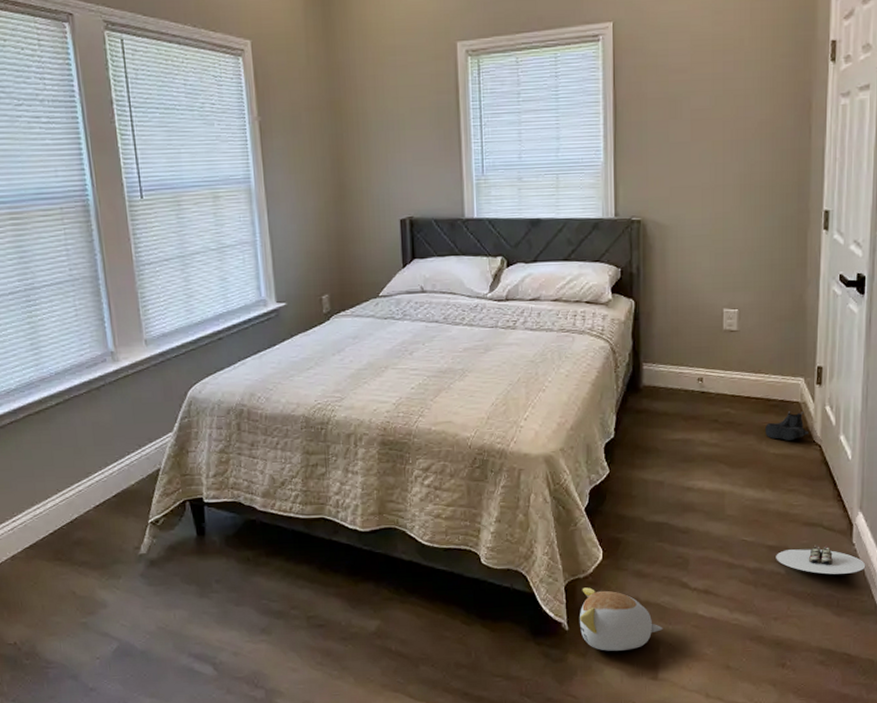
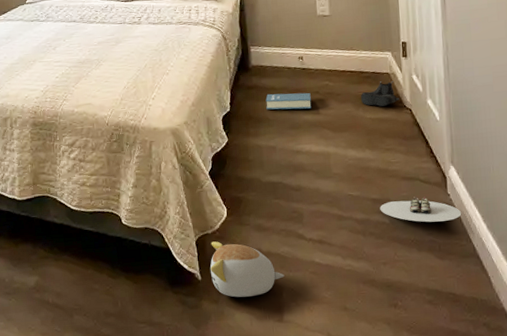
book: none [656,419,708,440] -> present [265,92,312,110]

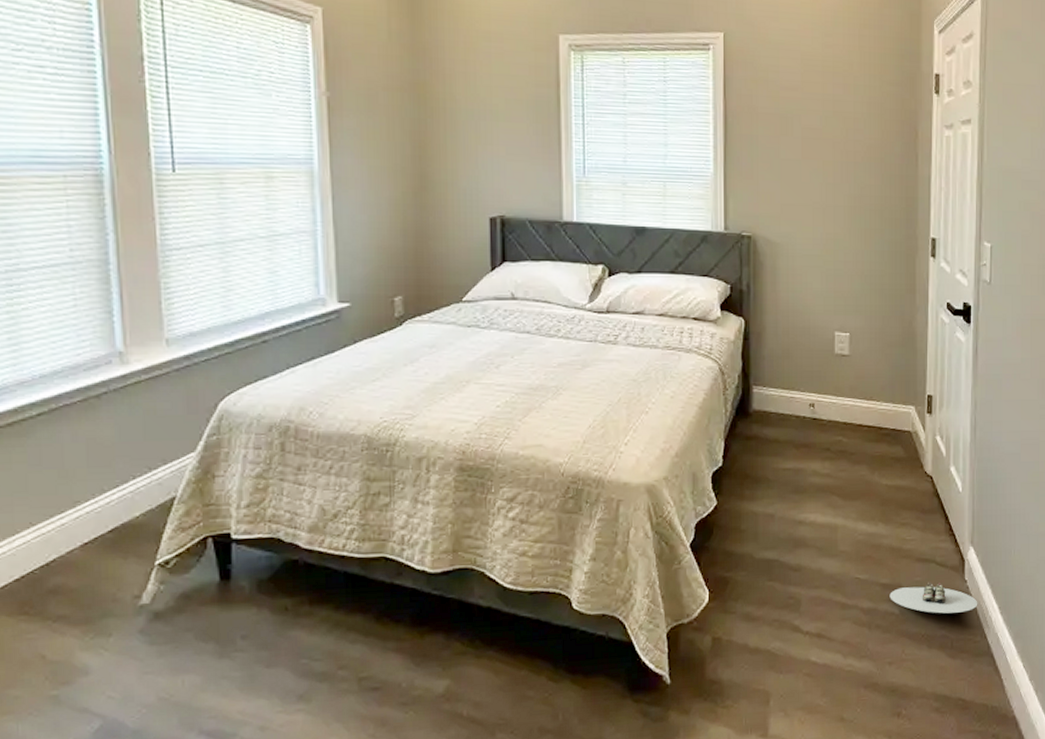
plush toy: present [210,241,285,298] -> none [682,633,774,707]
book: present [265,92,312,110] -> none [766,447,820,469]
boots: present [360,81,399,107] -> none [877,440,920,471]

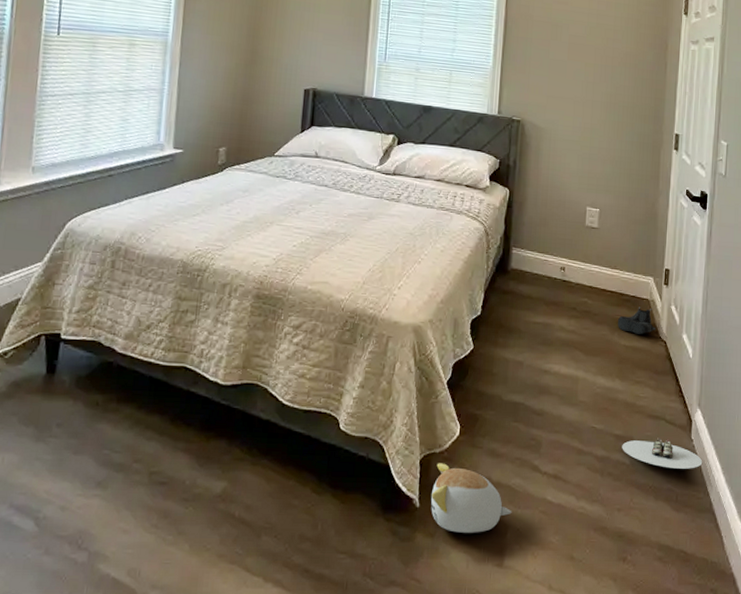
plush toy: none [682,633,774,707] -> present [430,463,512,533]
boots: none [877,440,920,471] -> present [617,307,656,334]

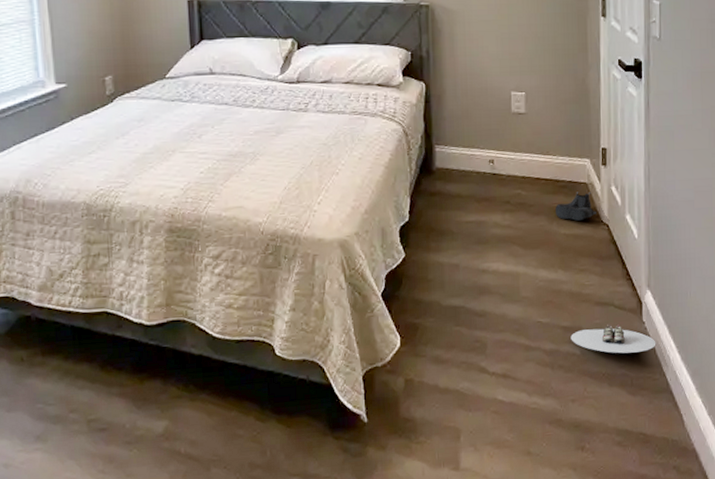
plush toy: present [430,463,512,533] -> none [378,376,463,443]

